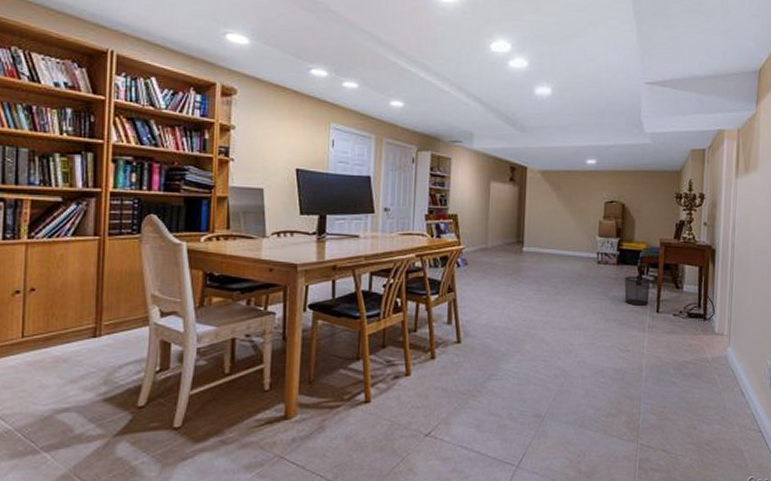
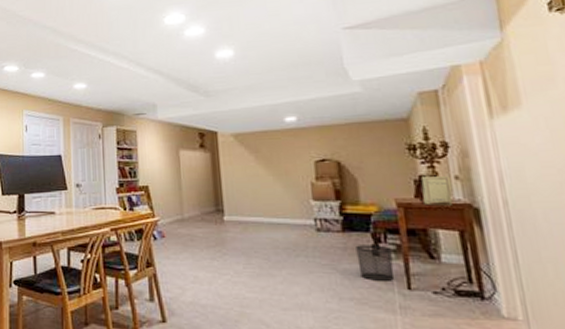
book: none [679,220,701,247] -> present [421,175,454,207]

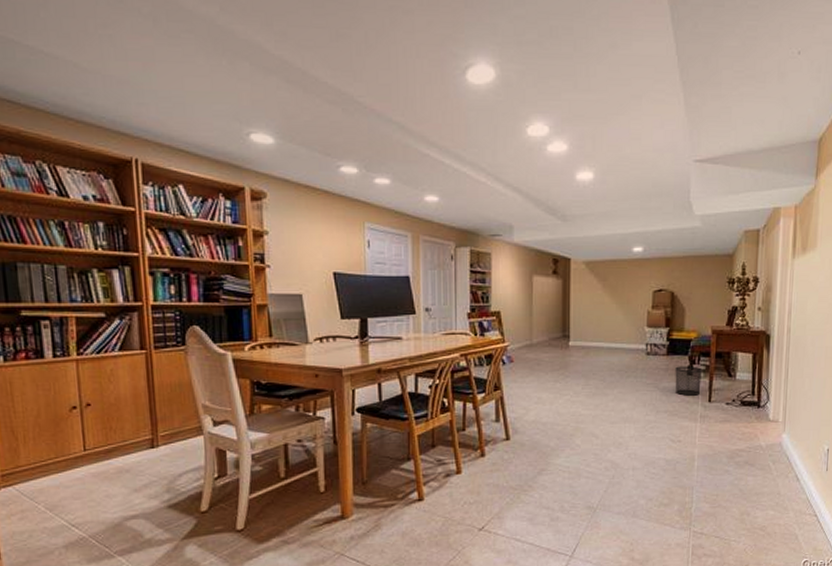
book: present [421,175,454,207] -> none [732,306,755,334]

